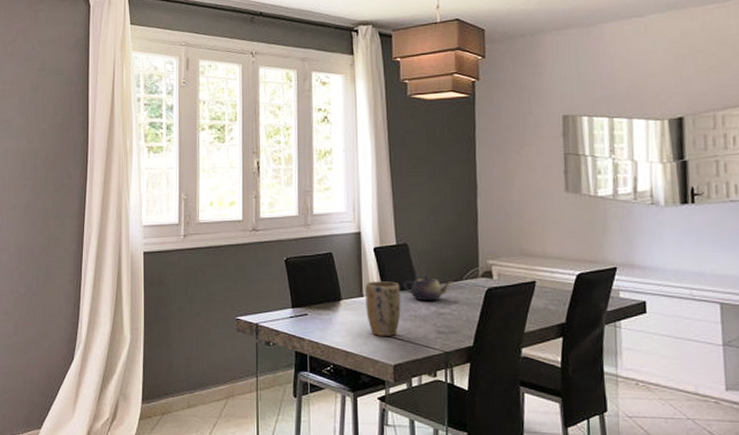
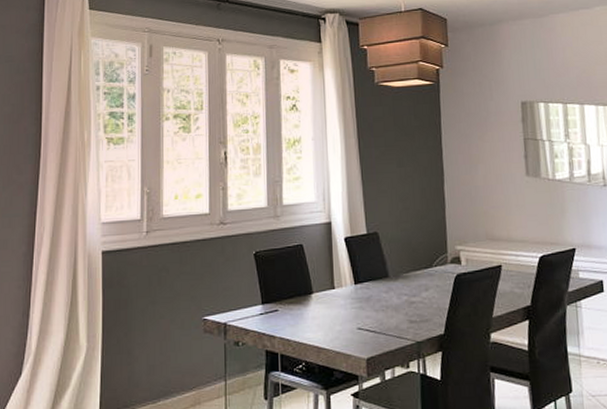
plant pot: present [365,281,401,336] -> none [337,271,373,329]
teapot: present [403,275,453,301] -> none [374,263,423,291]

